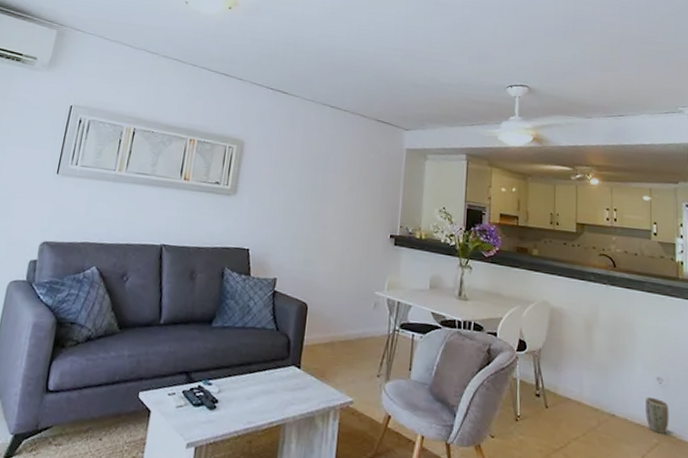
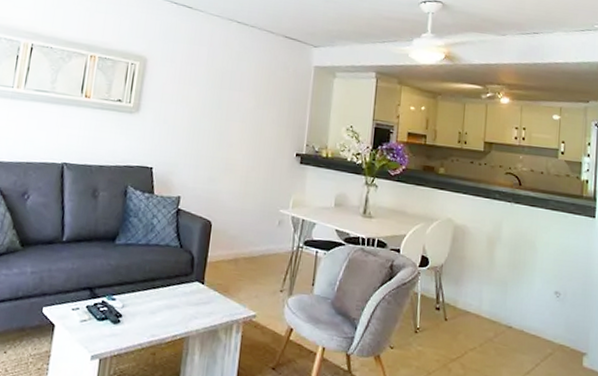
plant pot: present [646,396,669,434] -> none [541,309,565,344]

